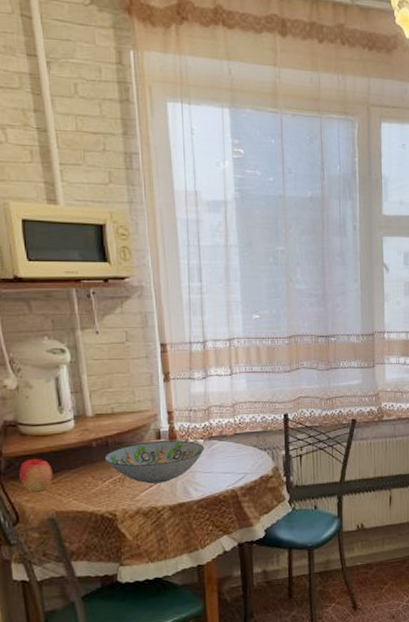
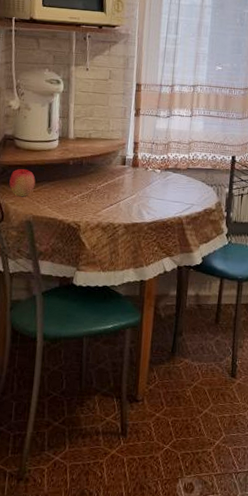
decorative bowl: present [104,440,204,484] -> none [77,166,160,204]

